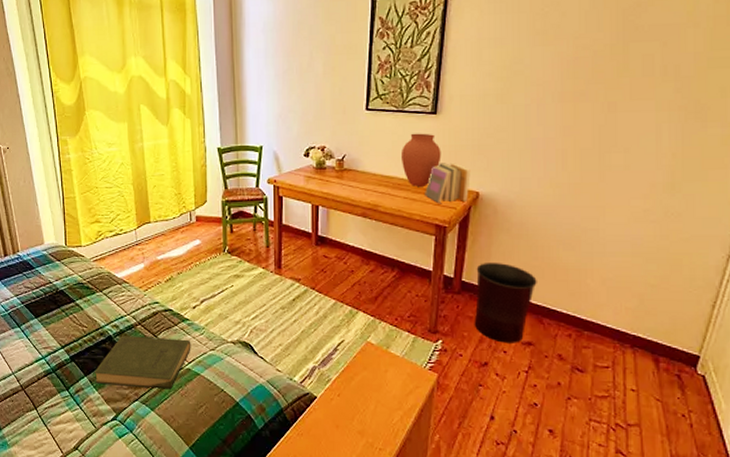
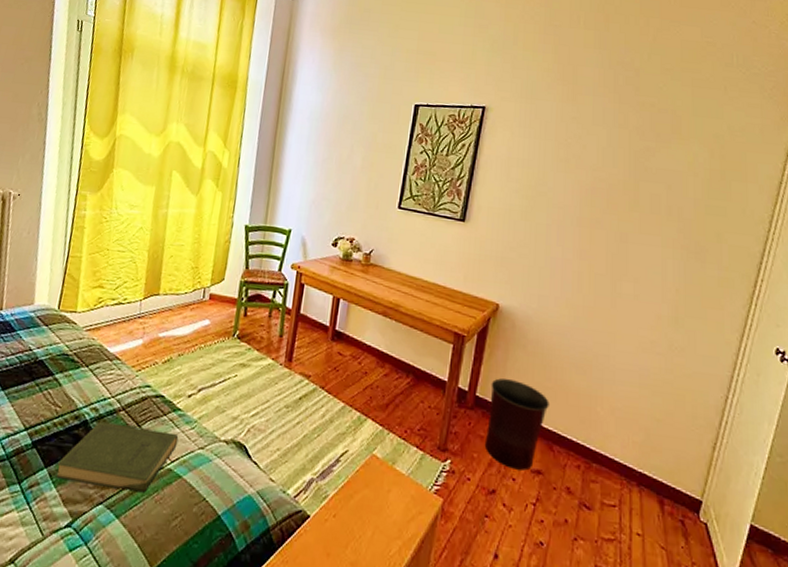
vase: present [402,133,441,186] -> none [427,237,466,292]
books: present [425,163,471,204] -> none [447,270,493,312]

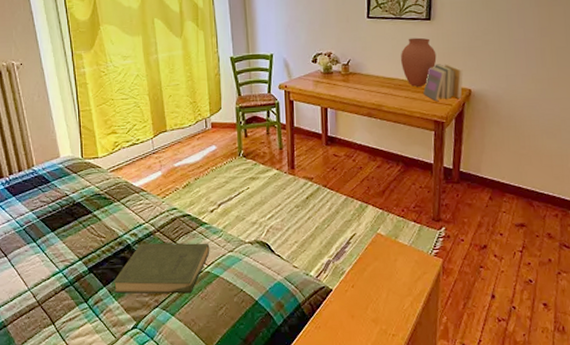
vase: none [427,237,466,292] -> present [401,37,437,87]
books: none [447,270,493,312] -> present [423,63,463,102]
waste bin: present [484,378,549,471] -> none [472,153,526,226]

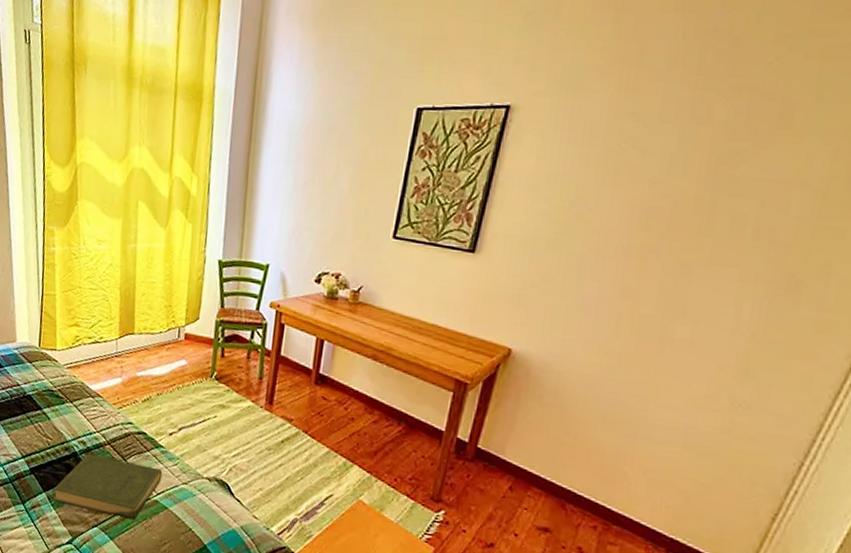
vase: present [401,37,437,87] -> none [426,271,475,334]
books: present [423,63,463,102] -> none [448,309,505,358]

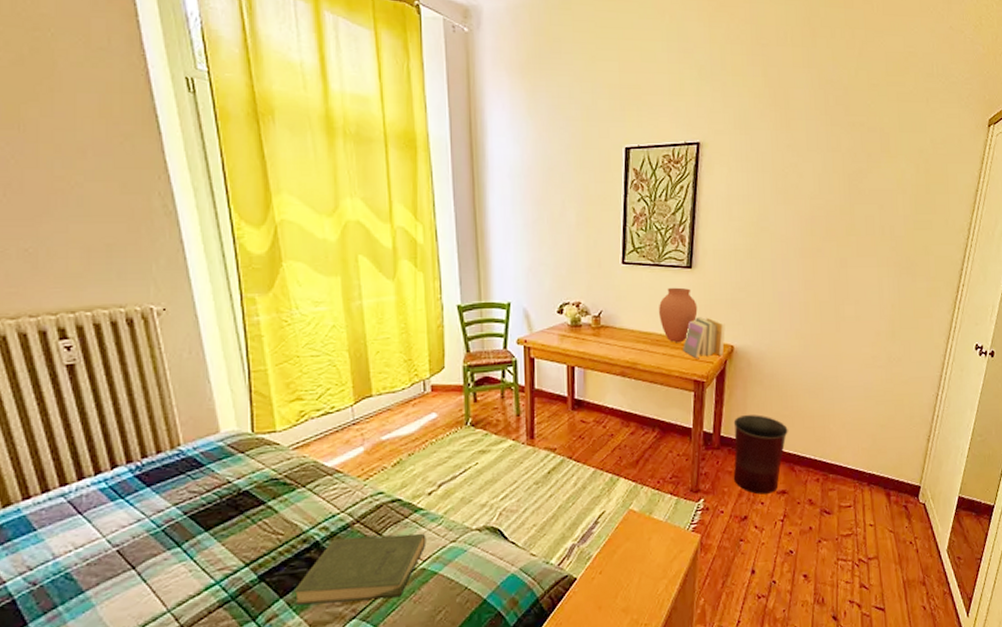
vase: none [426,271,475,334] -> present [659,287,698,342]
books: none [448,309,505,358] -> present [683,317,725,359]
waste bin: none [484,430,566,527] -> present [733,415,788,494]

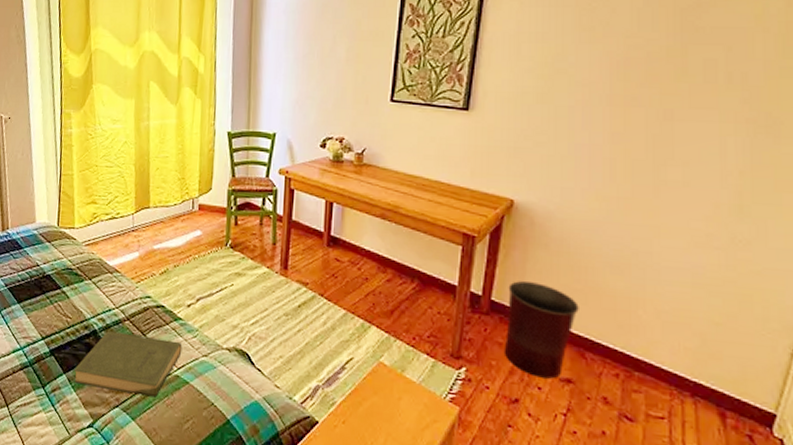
vase: present [659,287,698,342] -> none [428,129,473,189]
books: present [683,317,725,359] -> none [452,164,505,210]

